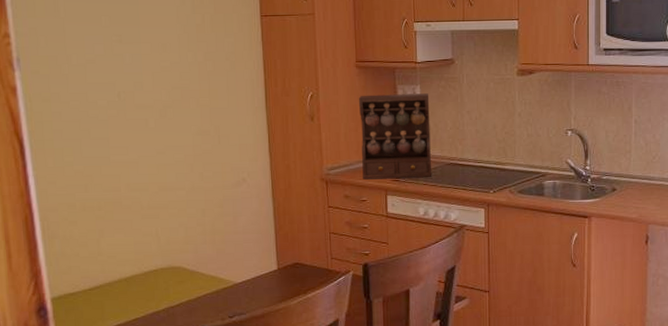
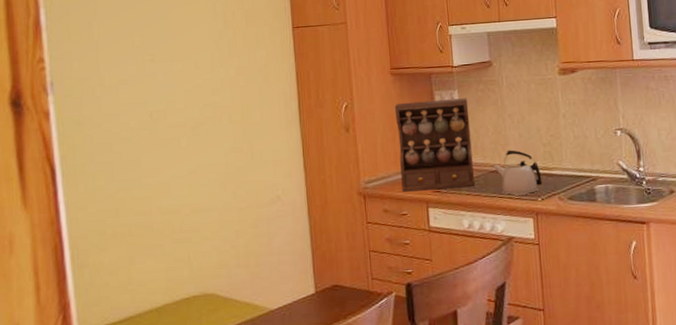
kettle: none [449,144,495,187] -> present [492,149,542,196]

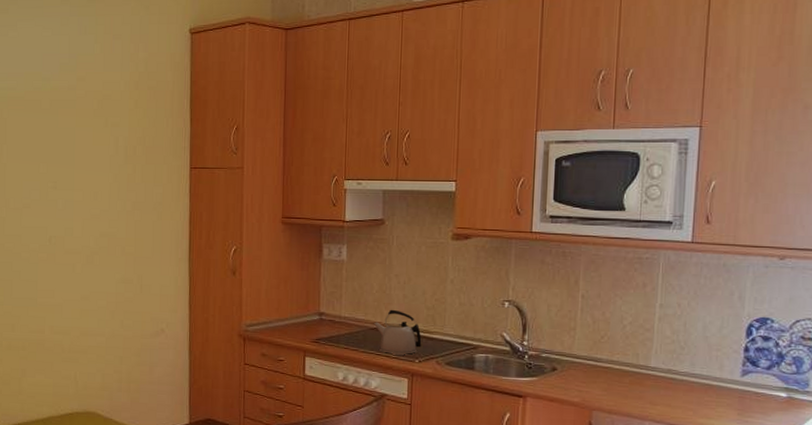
spice rack: present [394,98,474,192] -> none [281,252,356,341]

